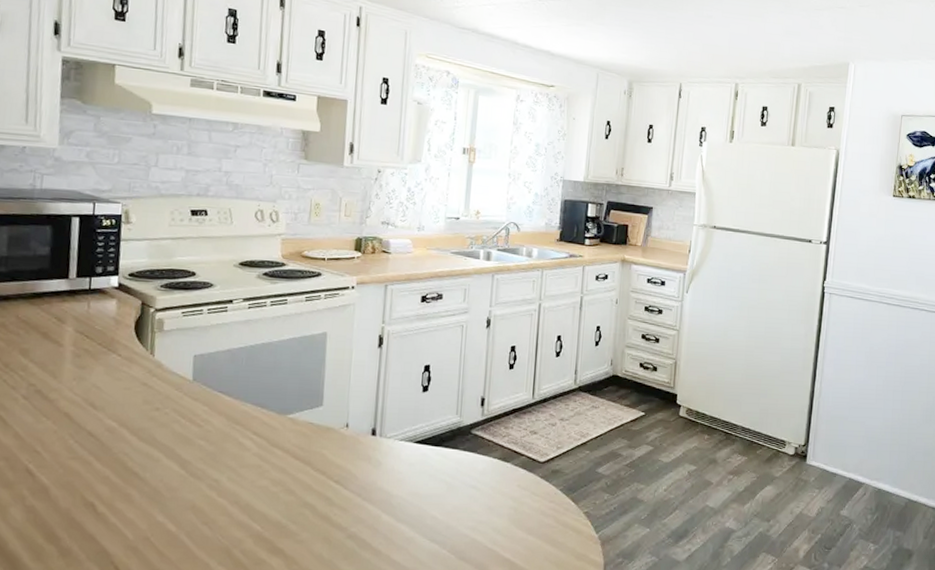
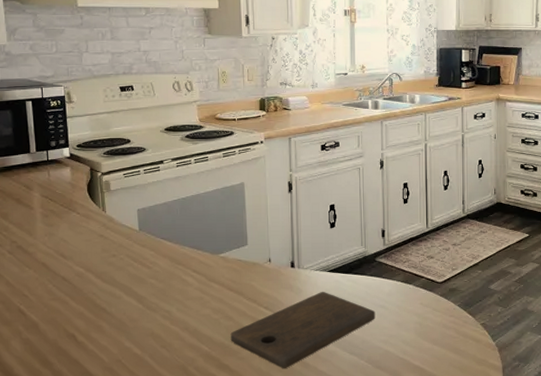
cutting board: none [289,465,465,556] -> present [230,291,376,368]

